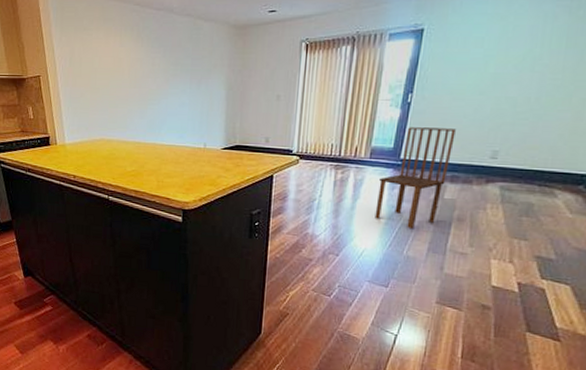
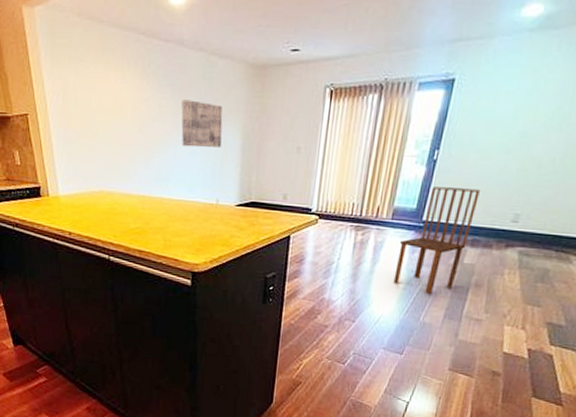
wall art: none [171,58,209,99] -> present [181,99,223,148]

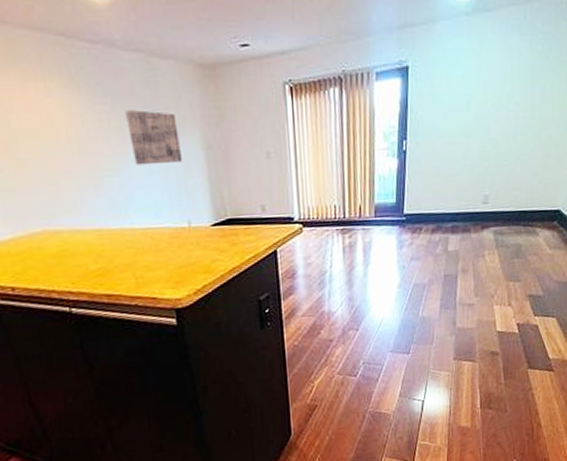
dining chair: present [393,187,480,295] -> none [387,176,450,289]

